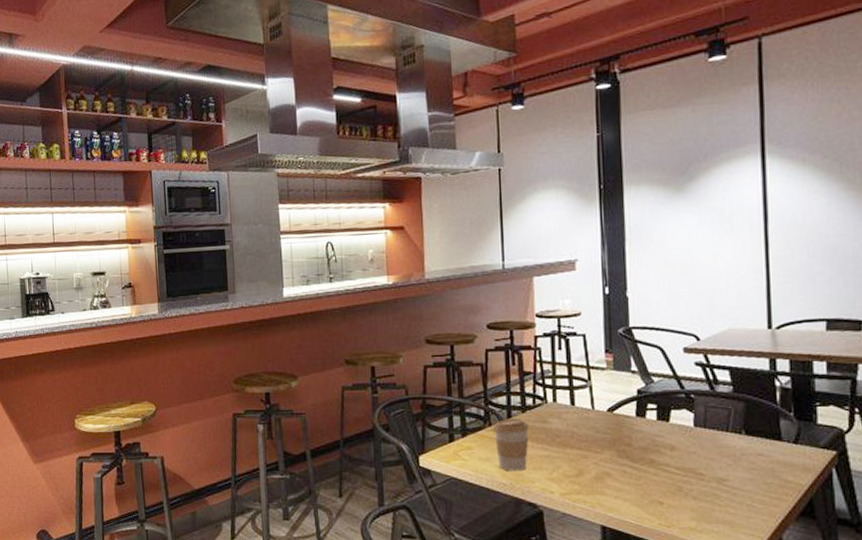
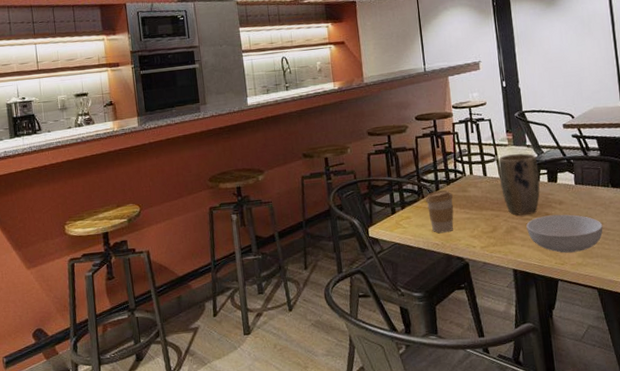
plant pot: none [591,381,646,459] -> present [498,153,540,216]
serving bowl: none [623,463,729,513] -> present [526,214,603,253]

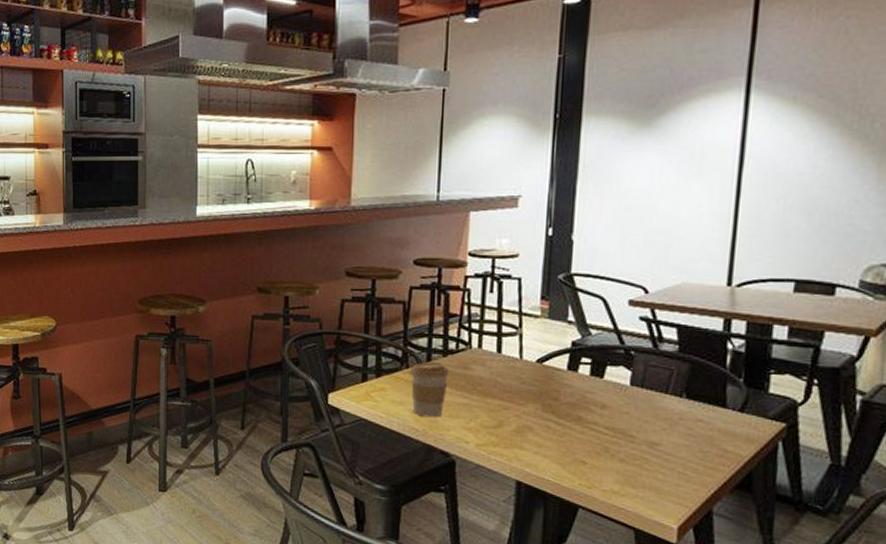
plant pot: present [498,153,540,216] -> none [519,330,580,414]
serving bowl: present [526,214,603,253] -> none [546,419,661,476]

